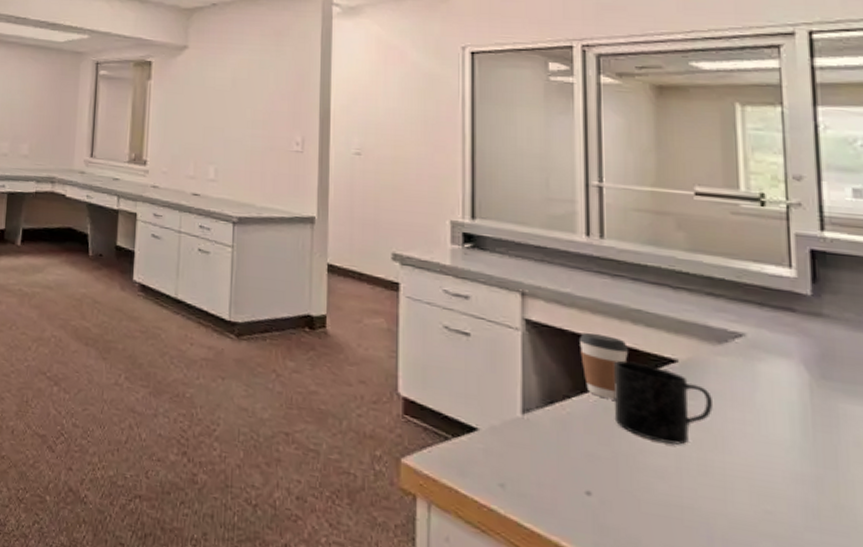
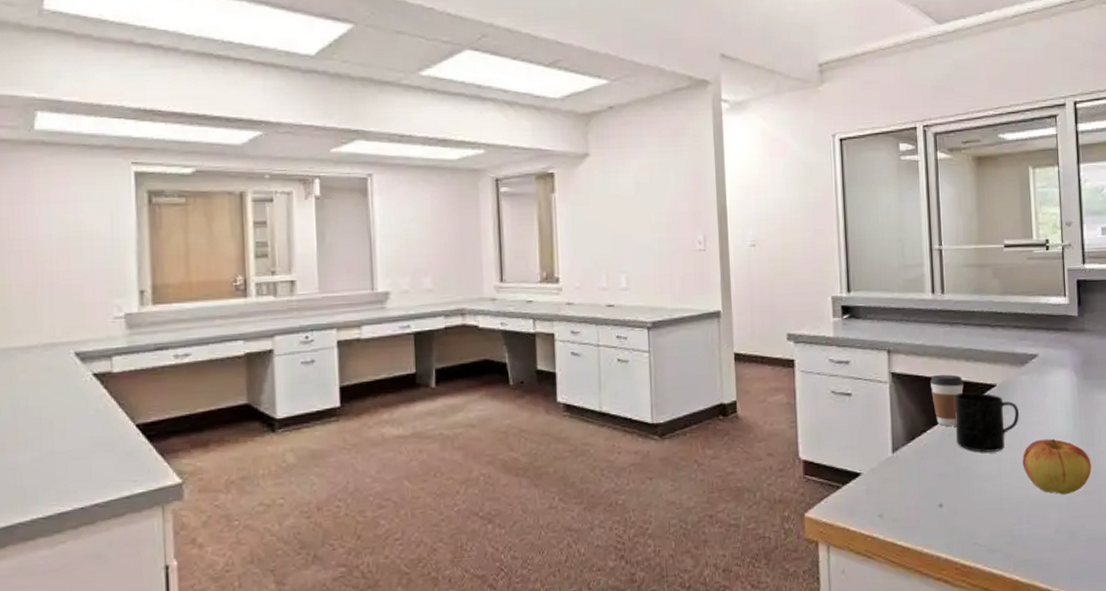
apple: none [716,443,833,527] -> present [1022,438,1092,495]

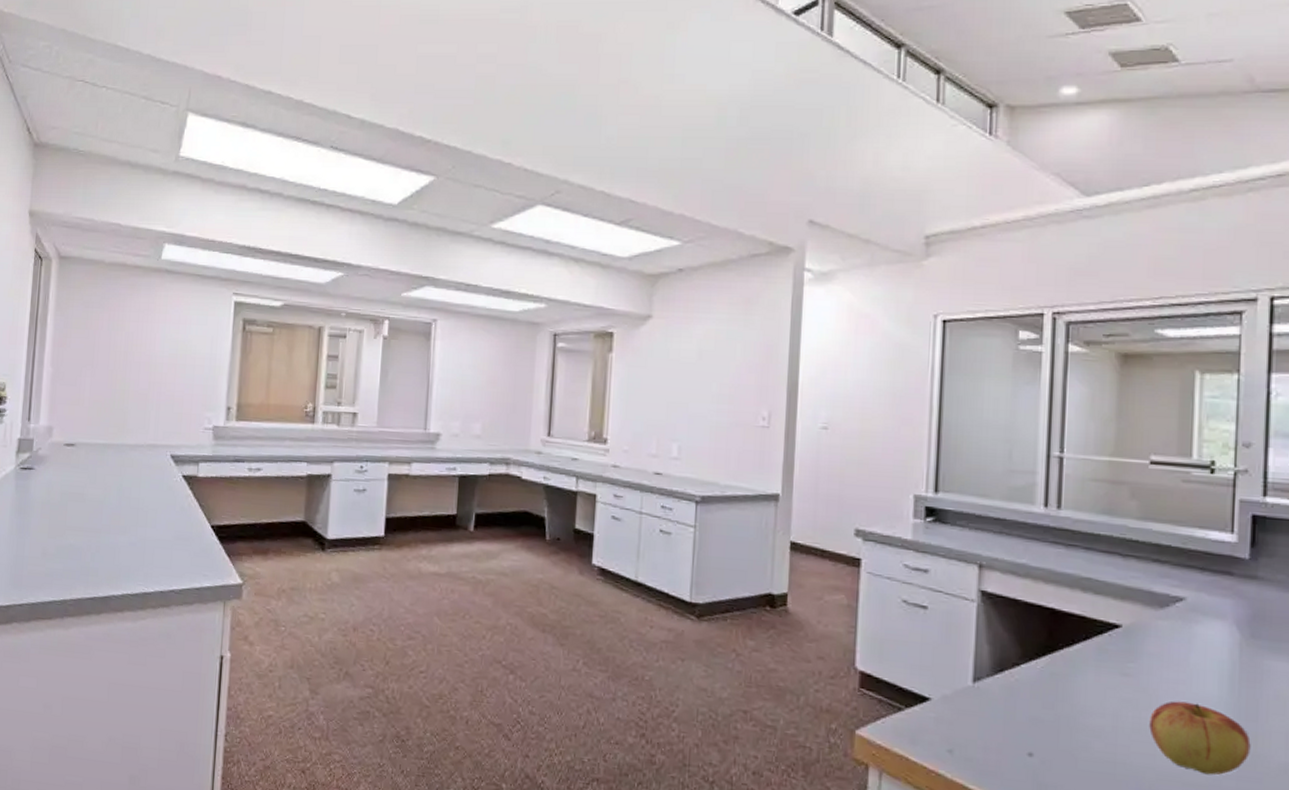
coffee cup: present [929,374,964,427] -> none [1030,602,1078,666]
mug: present [955,392,1019,453] -> none [1059,627,1150,705]

